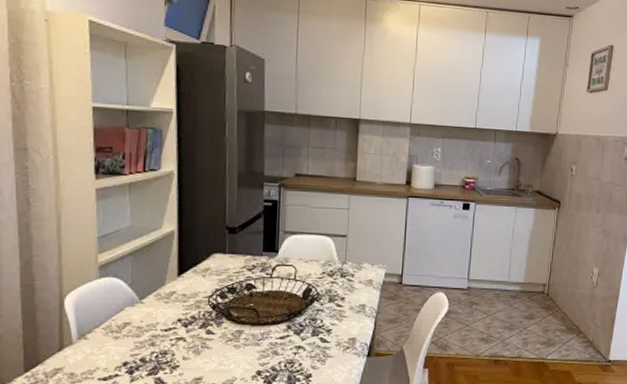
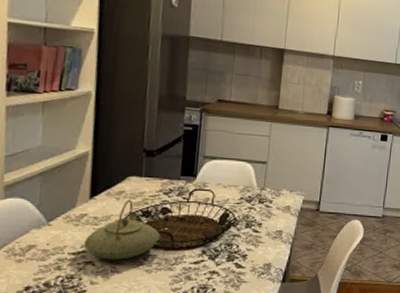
teapot: none [174,276,246,336] -> present [83,199,160,260]

